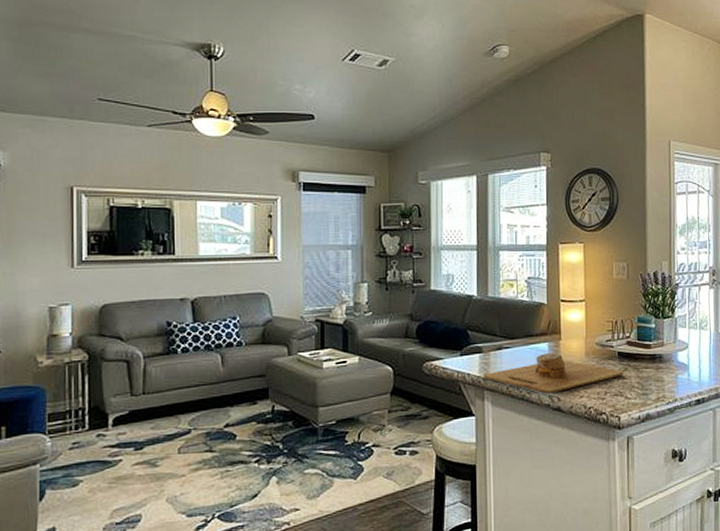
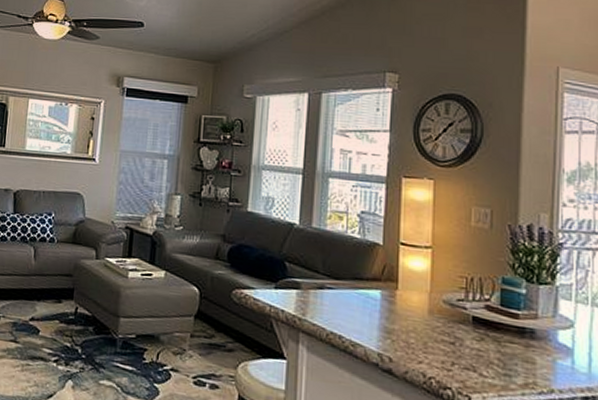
cutting board: present [483,352,624,394] -> none [299,301,479,352]

